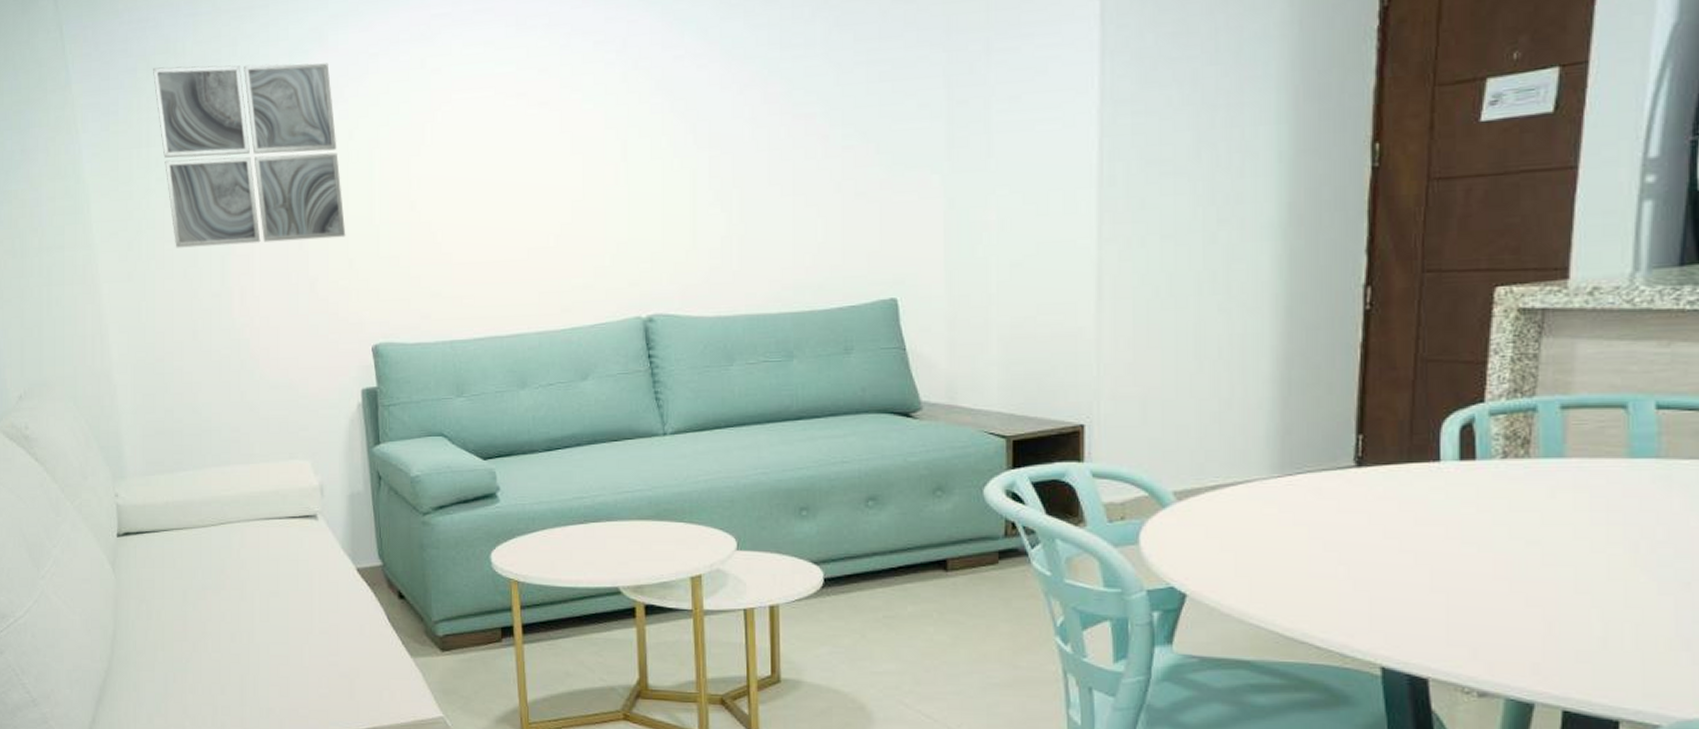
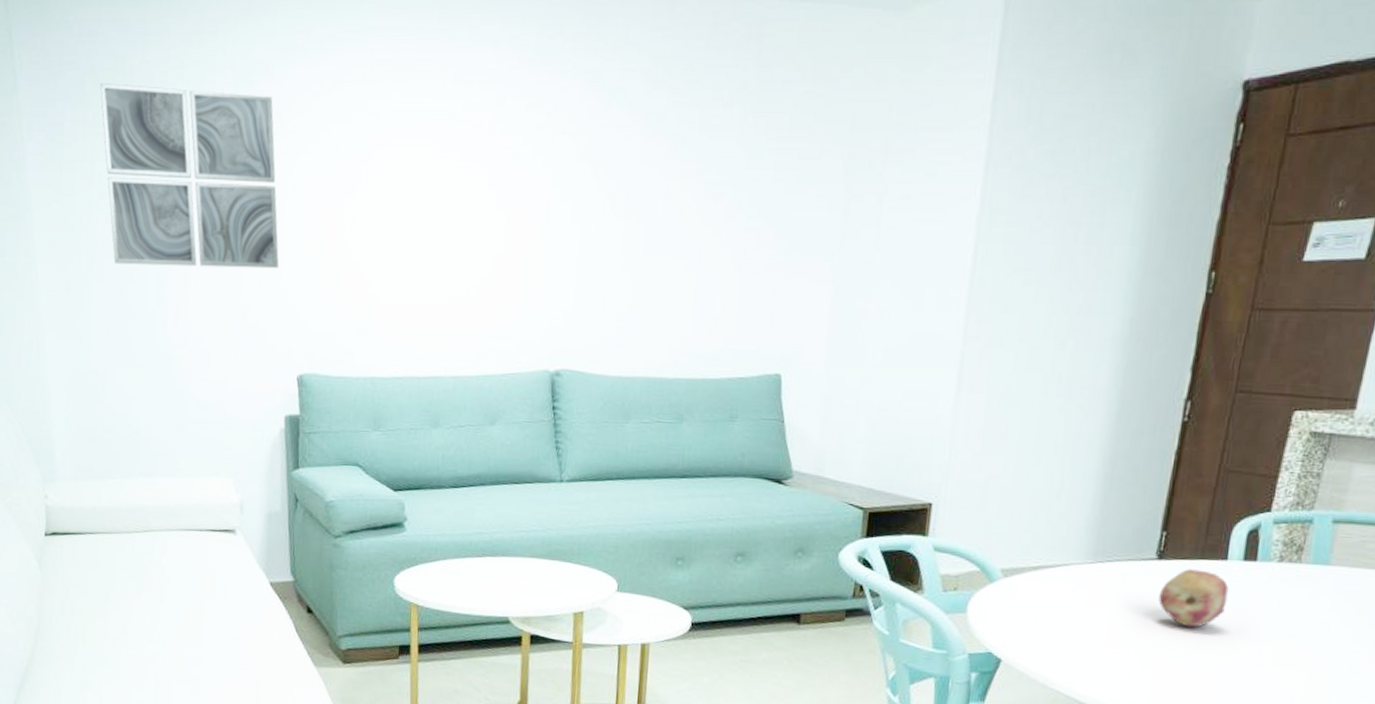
fruit: none [1364,475,1447,541] -> present [1158,569,1229,628]

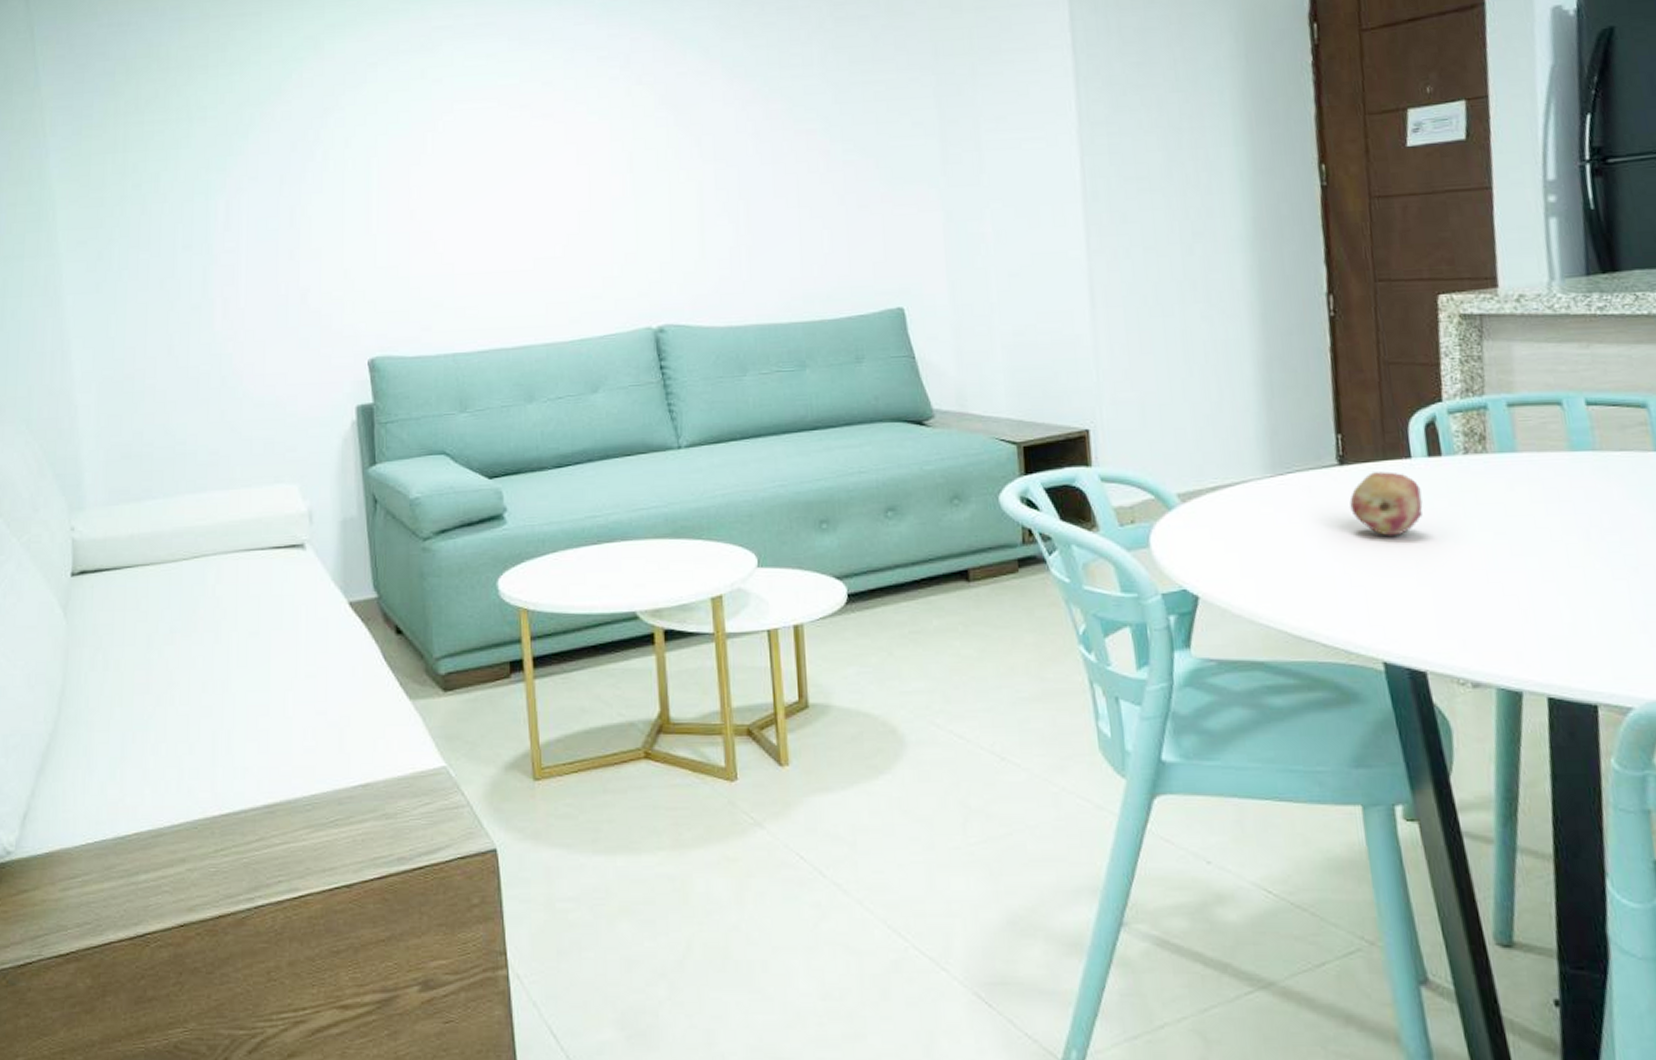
wall art: present [100,83,279,269] -> none [133,70,341,258]

